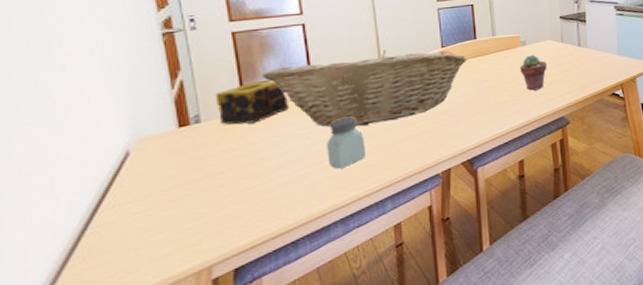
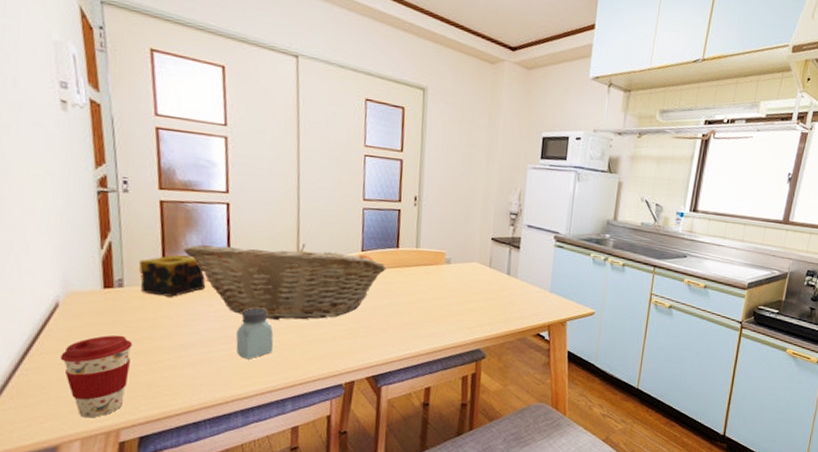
coffee cup: none [136,170,217,263] -> present [60,335,133,418]
potted succulent: present [520,54,547,91] -> none [440,275,470,315]

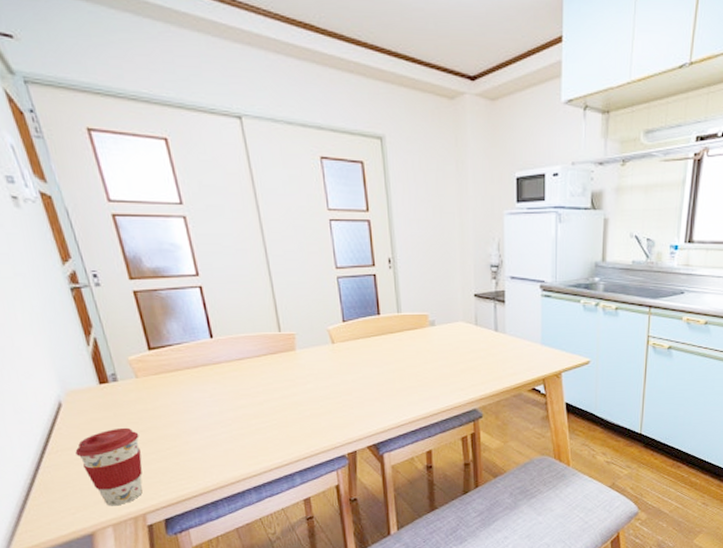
candle: present [138,255,206,297] -> none [126,345,196,386]
fruit basket: present [183,243,387,320] -> none [166,320,371,399]
saltshaker: present [236,307,274,359] -> none [234,388,273,439]

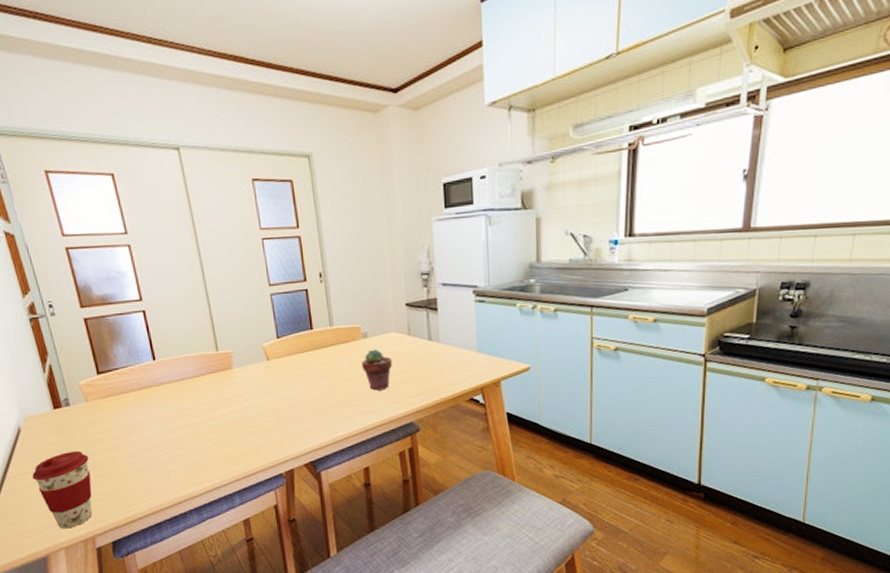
potted succulent: none [428,337,458,378] -> present [362,349,392,391]

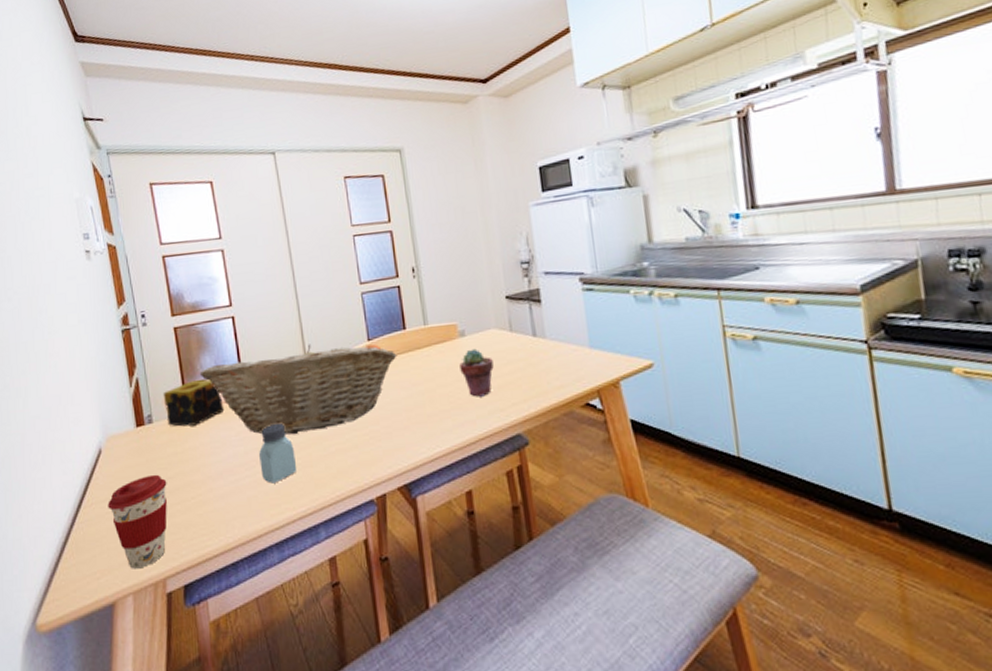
candle: none [78,368,141,410] -> present [163,379,225,427]
fruit basket: none [113,339,305,418] -> present [199,343,397,434]
saltshaker: none [176,408,213,460] -> present [259,422,297,484]

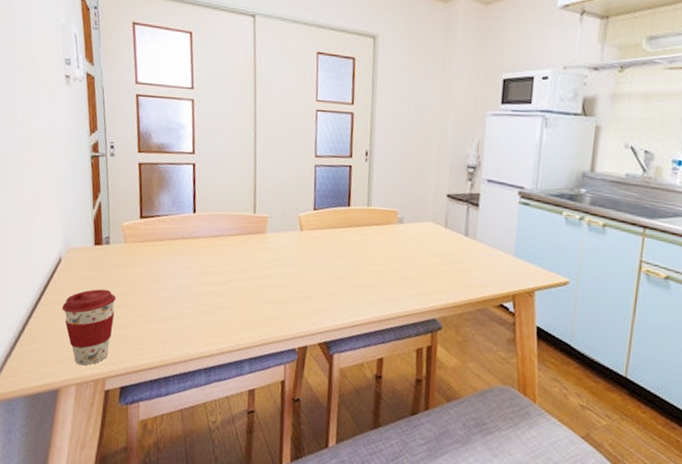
candle: present [163,379,225,427] -> none [121,214,175,254]
fruit basket: present [199,343,397,434] -> none [157,202,338,280]
saltshaker: present [259,422,297,484] -> none [200,266,233,318]
potted succulent: present [459,348,494,397] -> none [392,236,424,280]

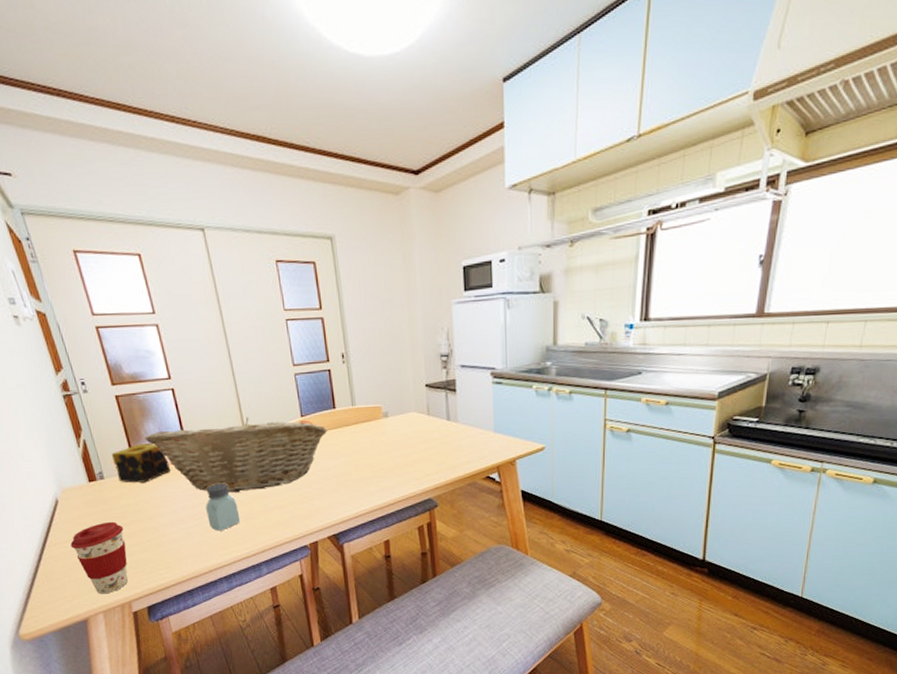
candle: none [121,214,175,254] -> present [111,444,171,483]
fruit basket: none [157,202,338,280] -> present [144,417,328,492]
saltshaker: none [200,266,233,318] -> present [206,483,241,531]

